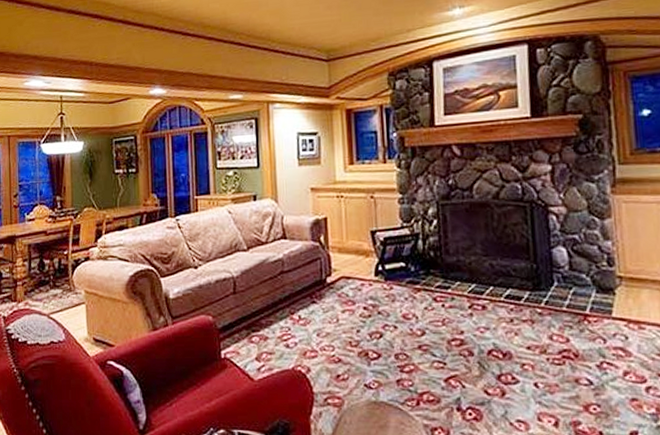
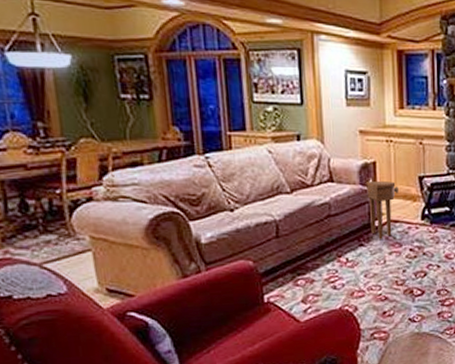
side table: none [318,237,350,297] -> present [366,181,399,239]

